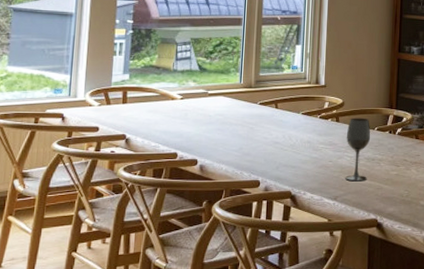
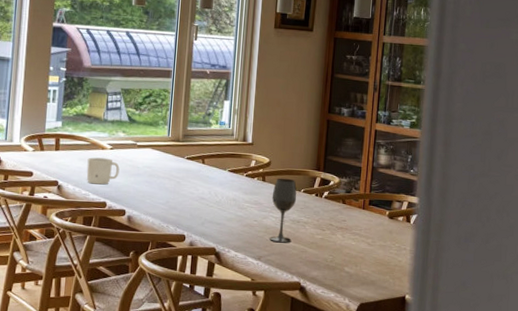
mug: none [156,108,191,135] -> present [86,157,120,185]

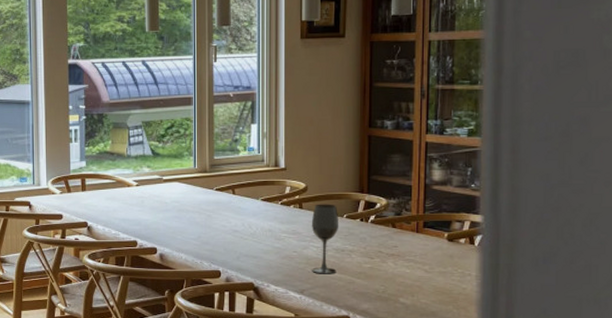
mug: present [86,157,120,185] -> none [114,195,147,223]

